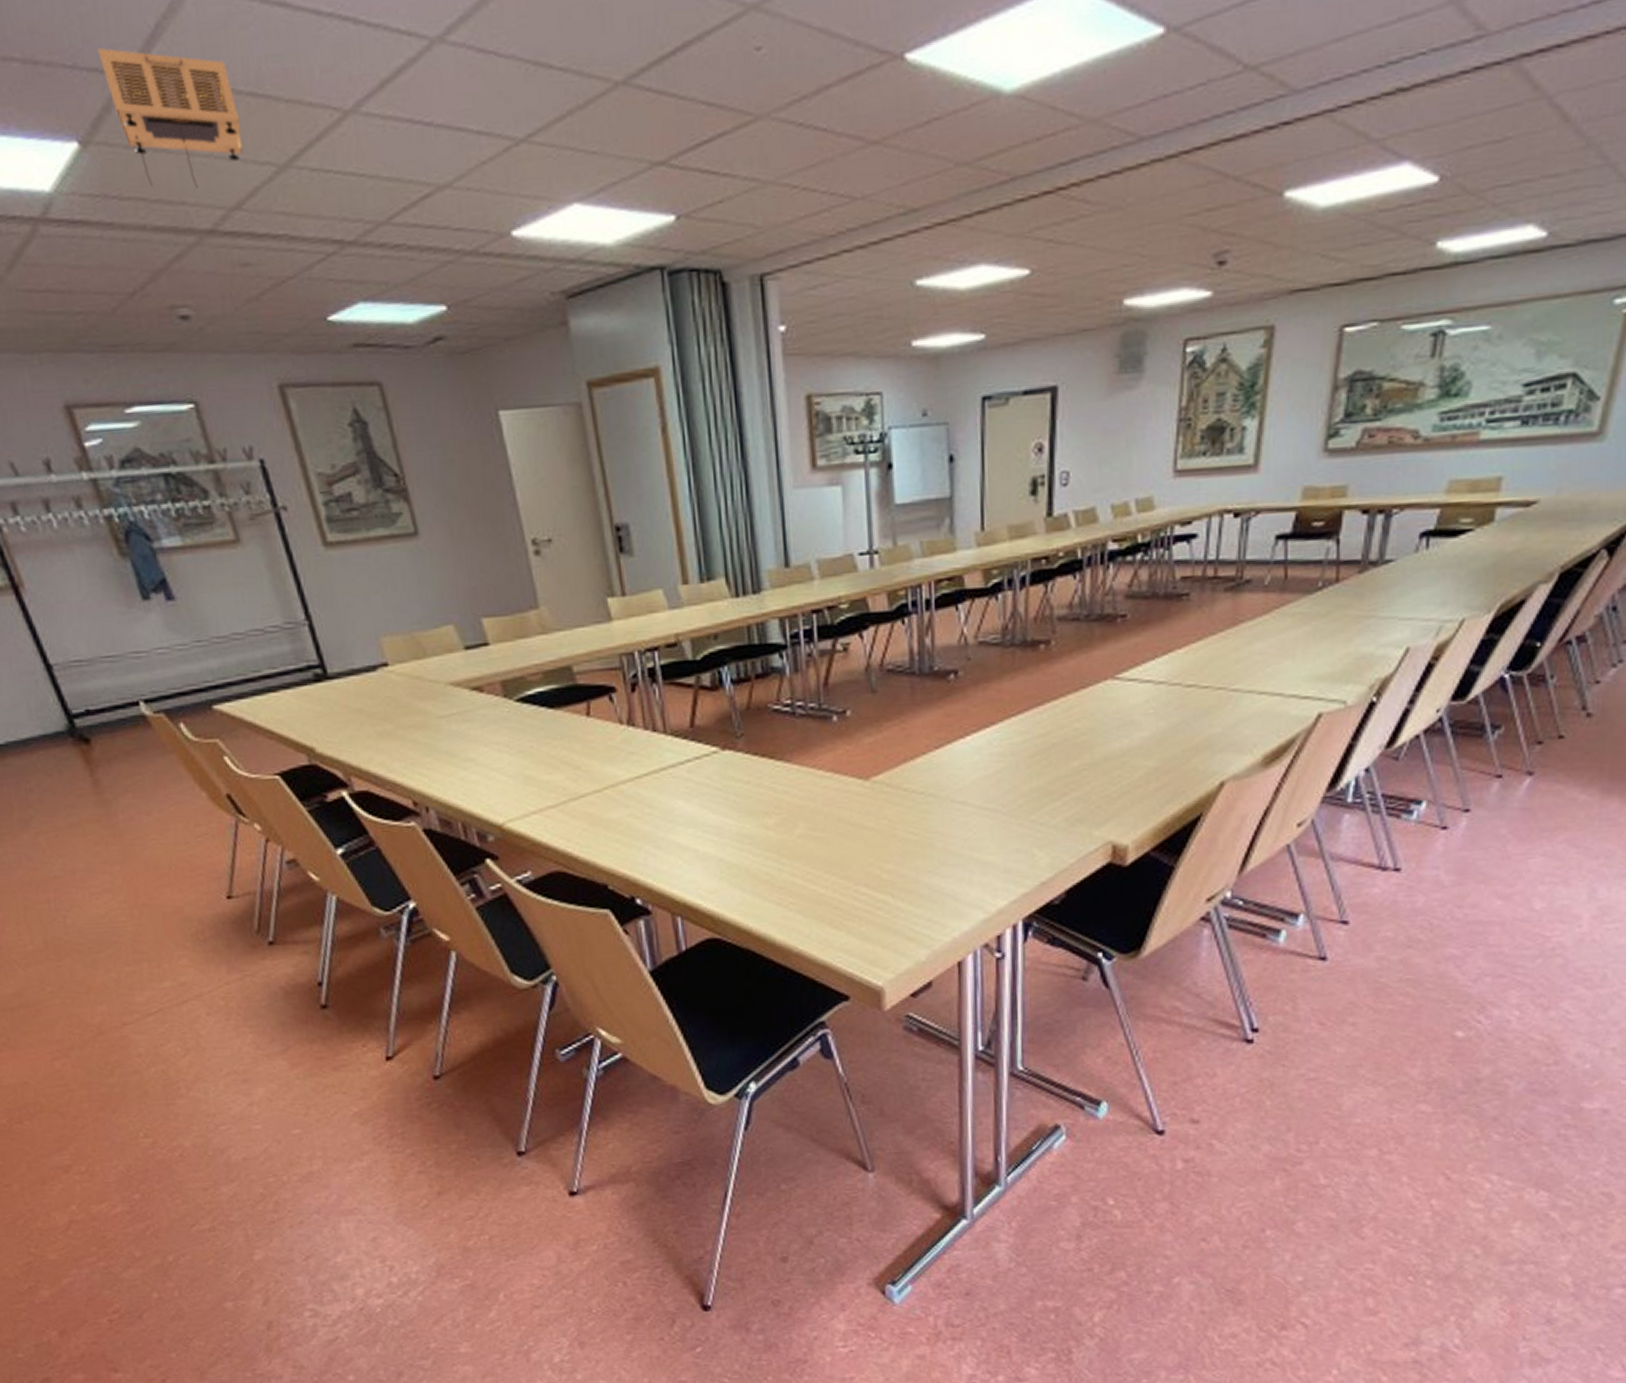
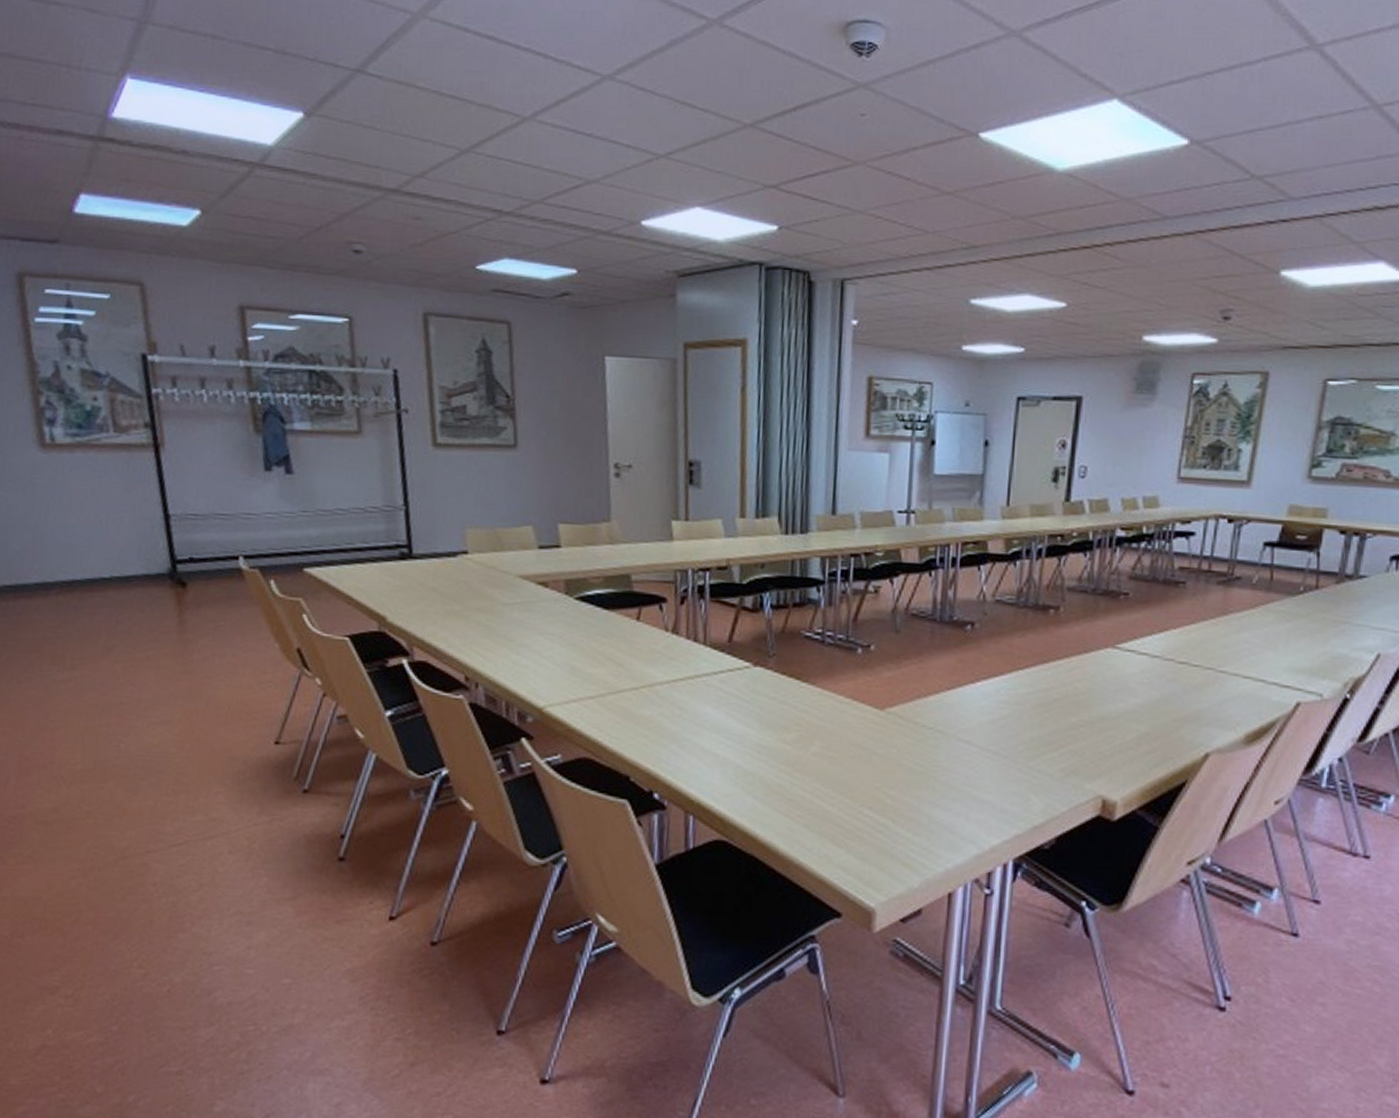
projector: present [97,47,243,188] -> none [336,49,438,157]

